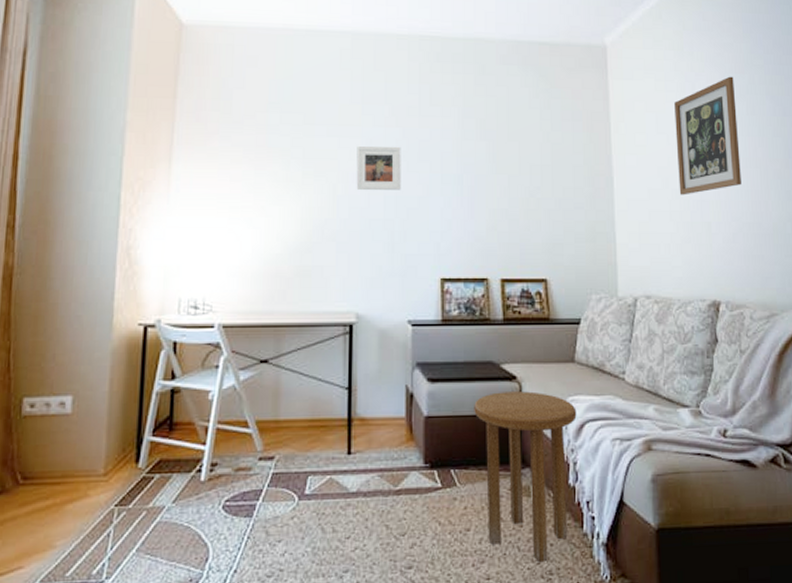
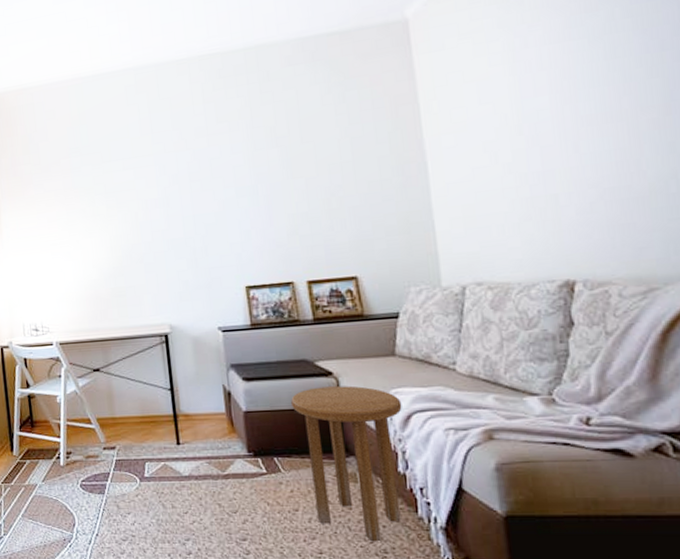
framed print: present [356,145,401,191] -> none [151,168,197,215]
wall art: present [674,76,742,195] -> none [500,17,600,169]

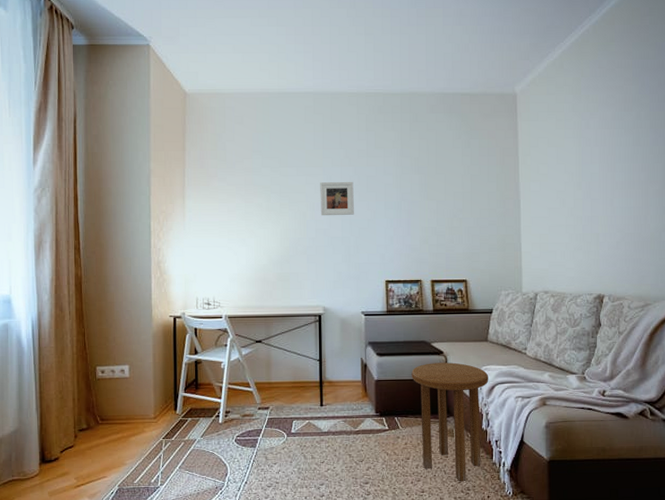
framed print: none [151,168,197,215] -> present [320,181,354,216]

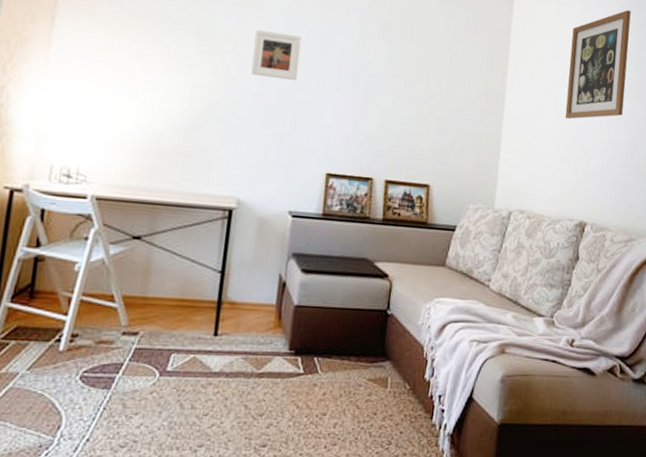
side table: present [411,362,489,482] -> none [342,288,441,448]
wall art: none [572,114,626,213] -> present [565,10,631,120]

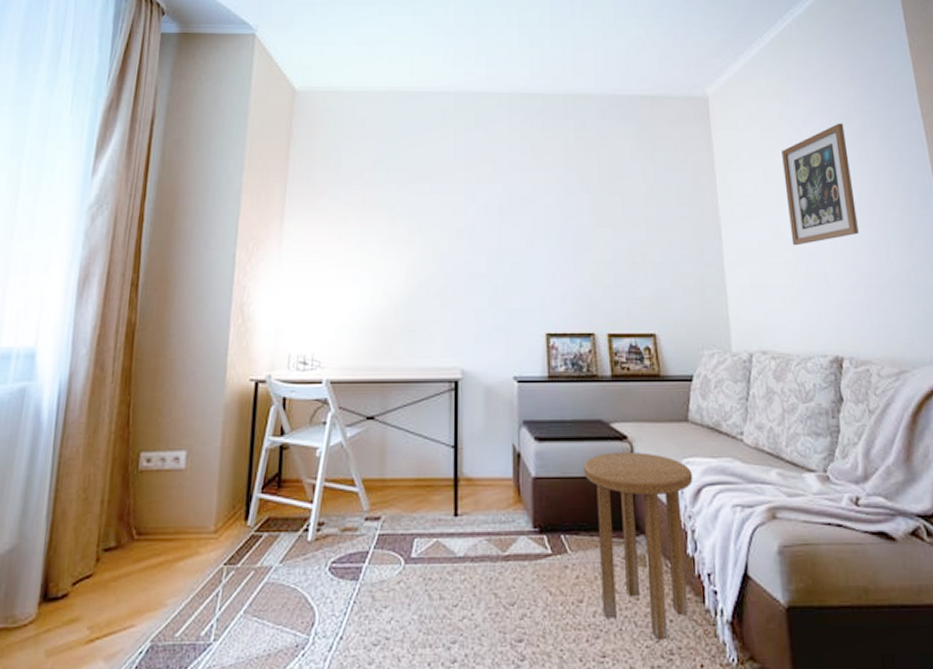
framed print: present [250,30,302,80] -> none [460,201,504,246]
side table: none [342,288,441,448] -> present [583,452,693,641]

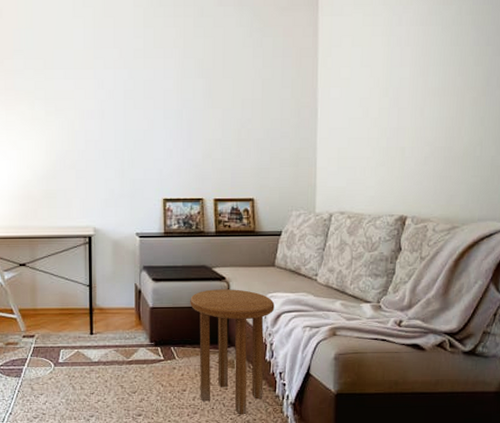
wall art: present [782,123,859,246] -> none [378,8,441,124]

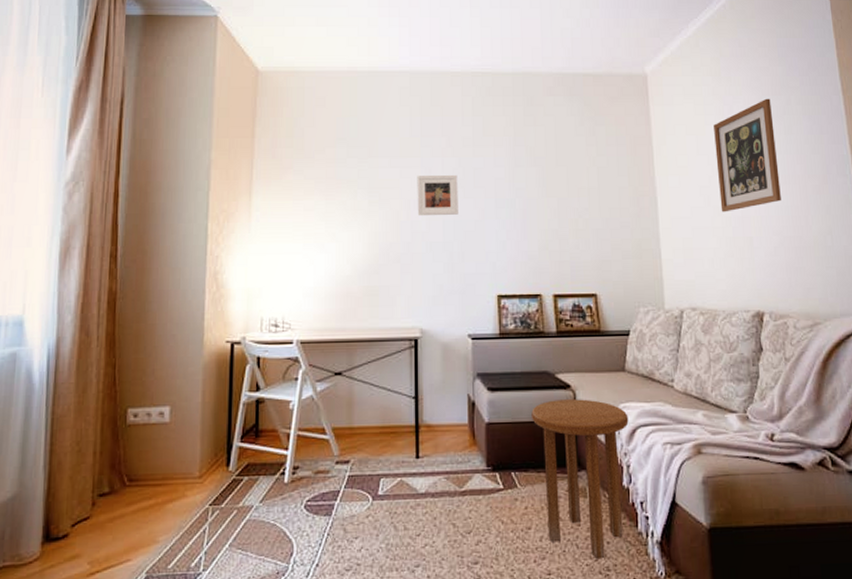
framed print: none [90,86,129,126] -> present [417,174,458,216]
wall art: none [378,8,441,124] -> present [714,98,781,212]

